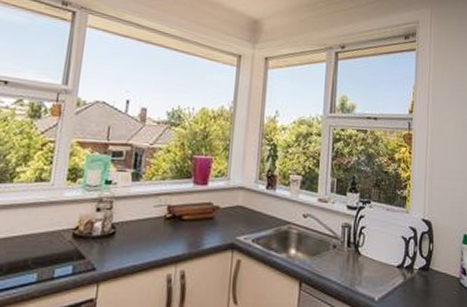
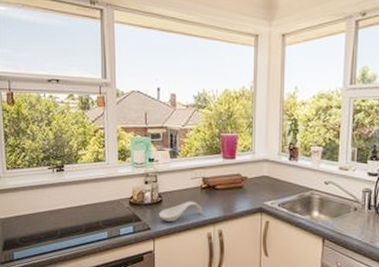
spoon rest: none [109,233,165,260] -> present [159,201,203,221]

